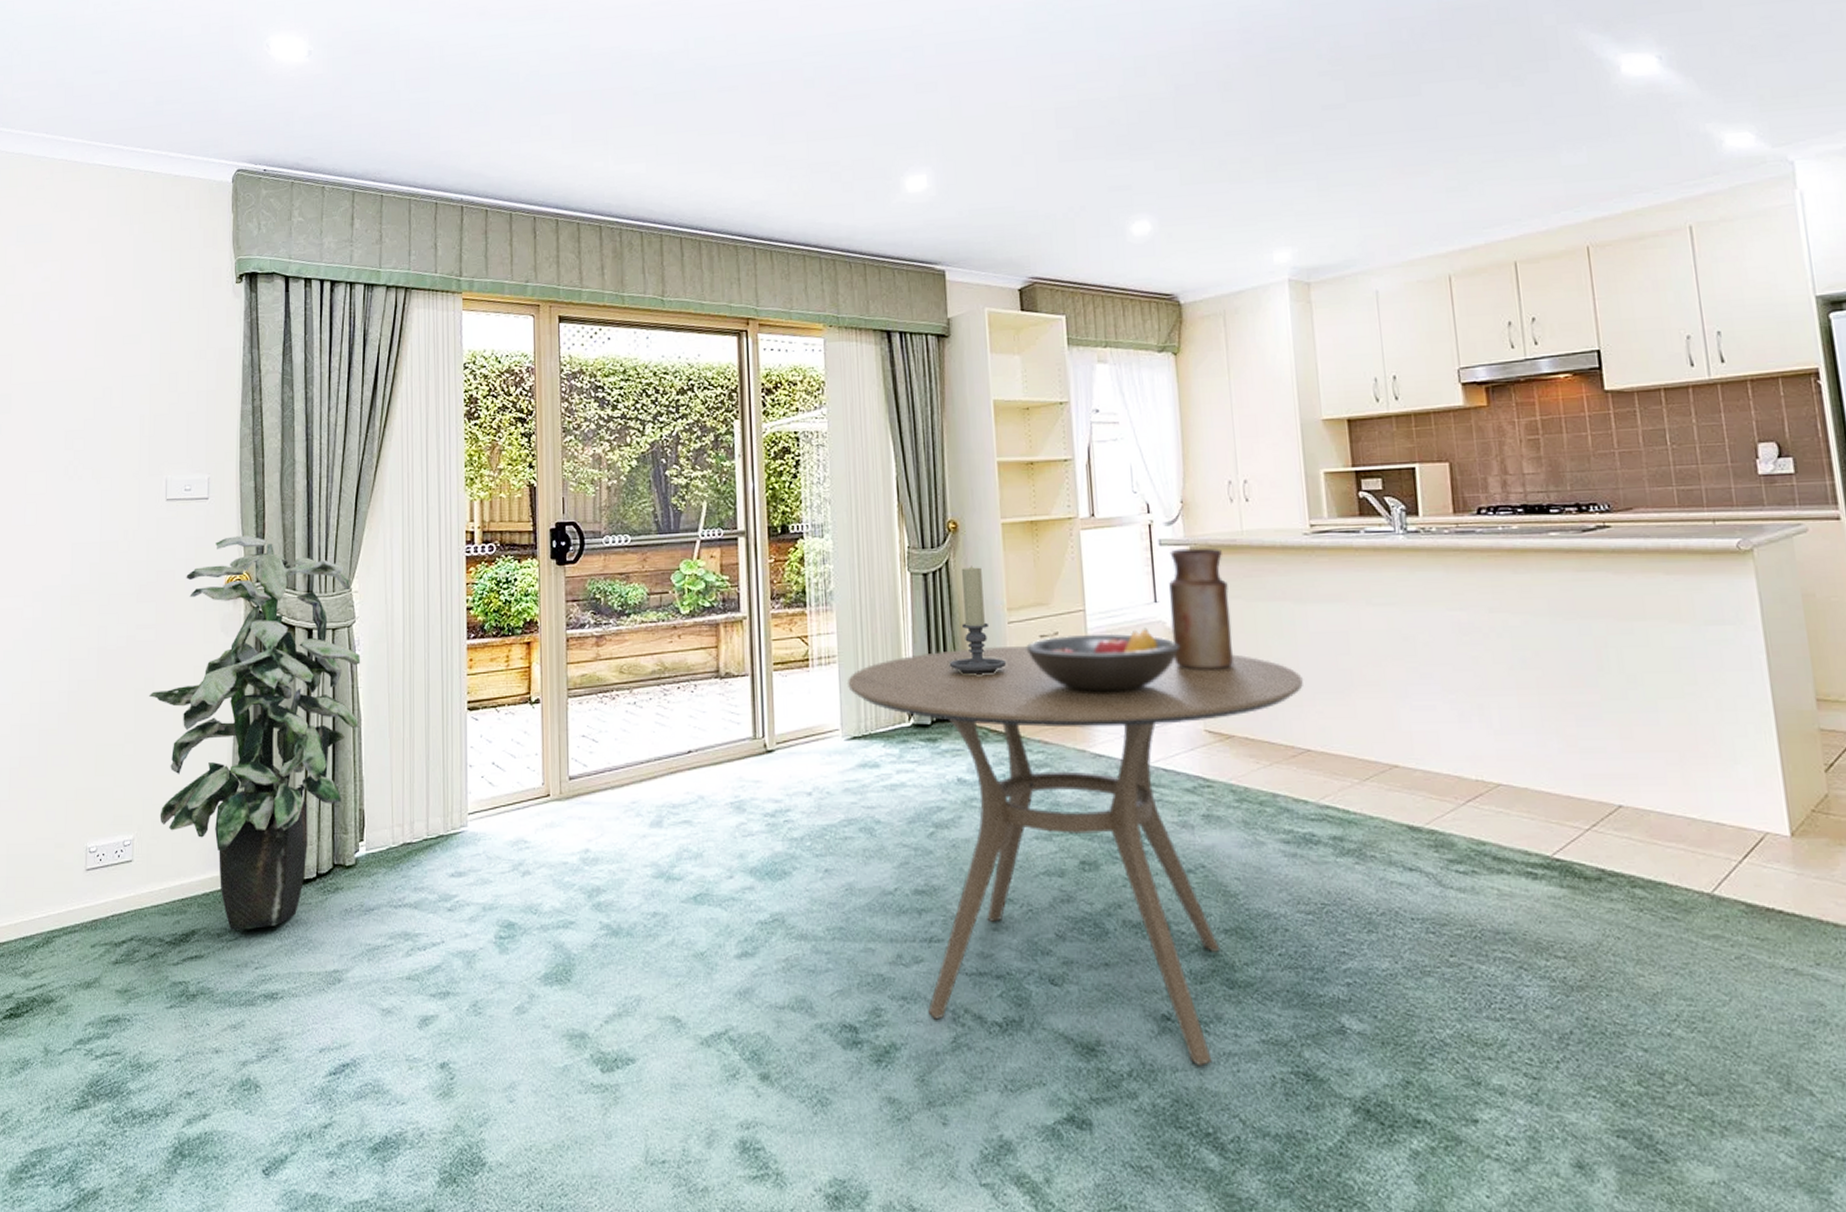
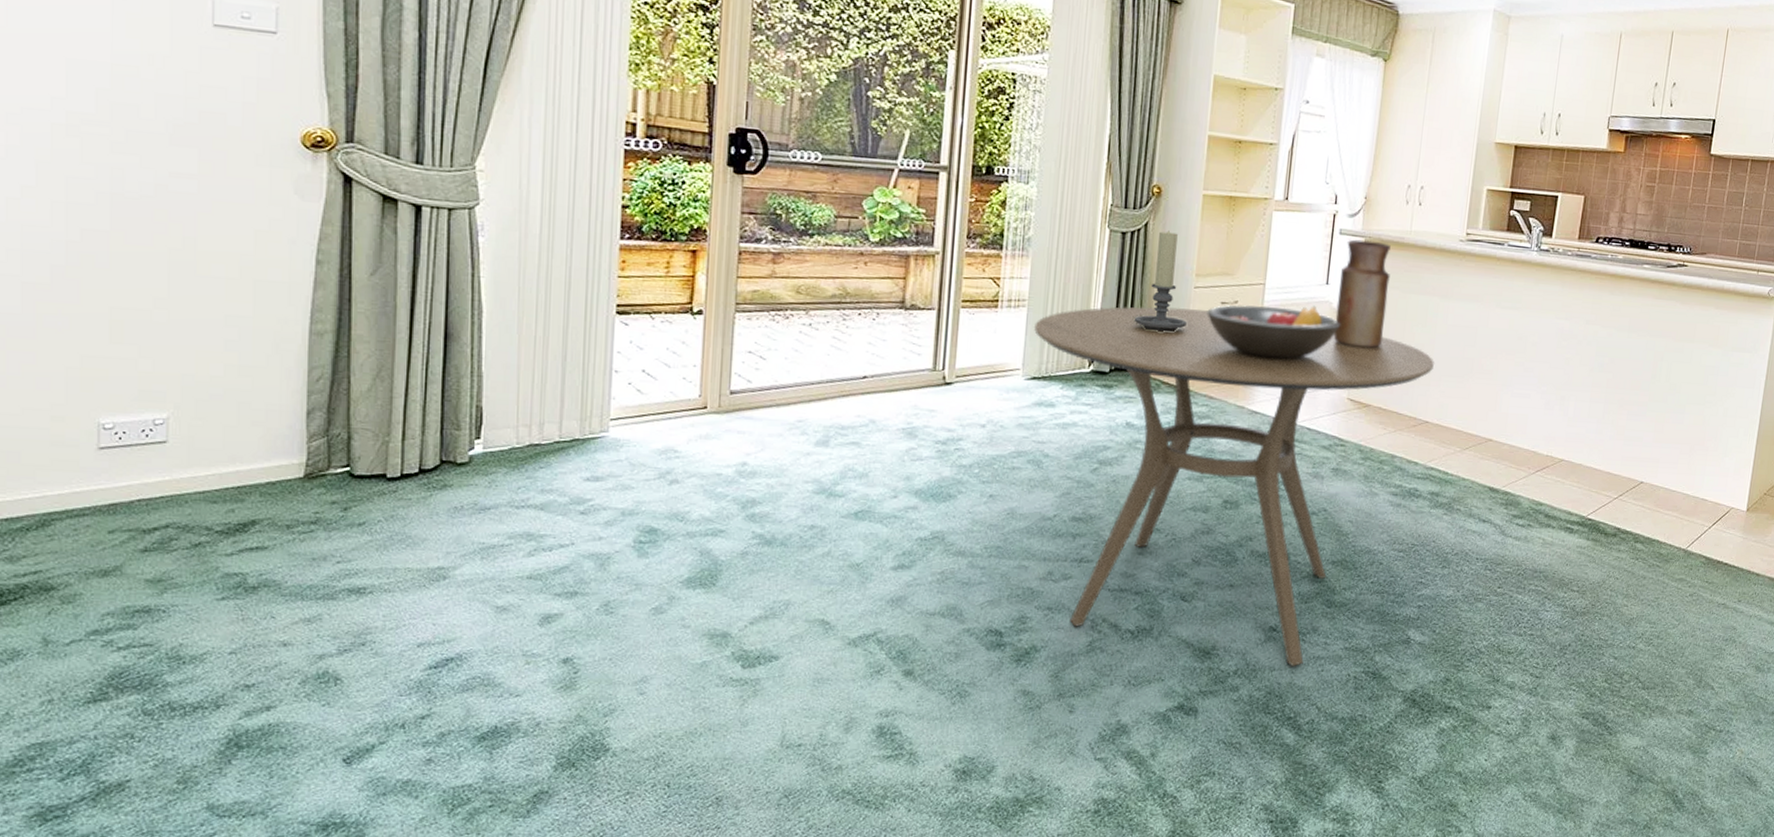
indoor plant: present [149,536,361,932] -> none [189,84,485,524]

